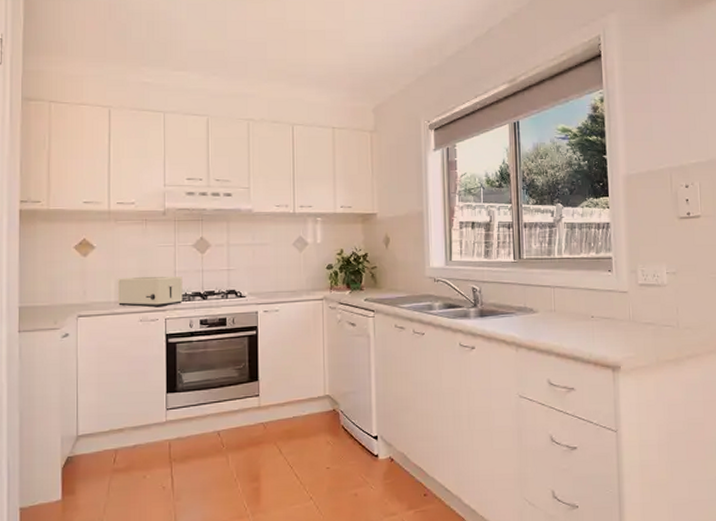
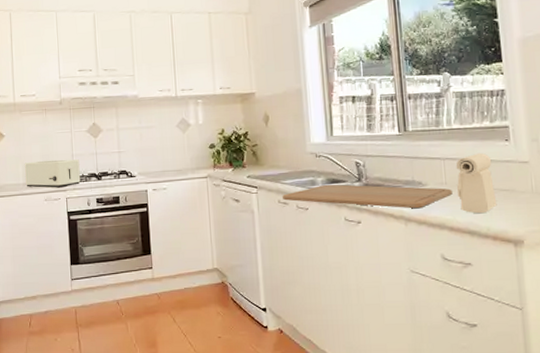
chopping board: none [400,309,560,335] -> present [283,184,453,209]
roll-top bag: none [564,283,599,341] -> present [455,153,497,214]

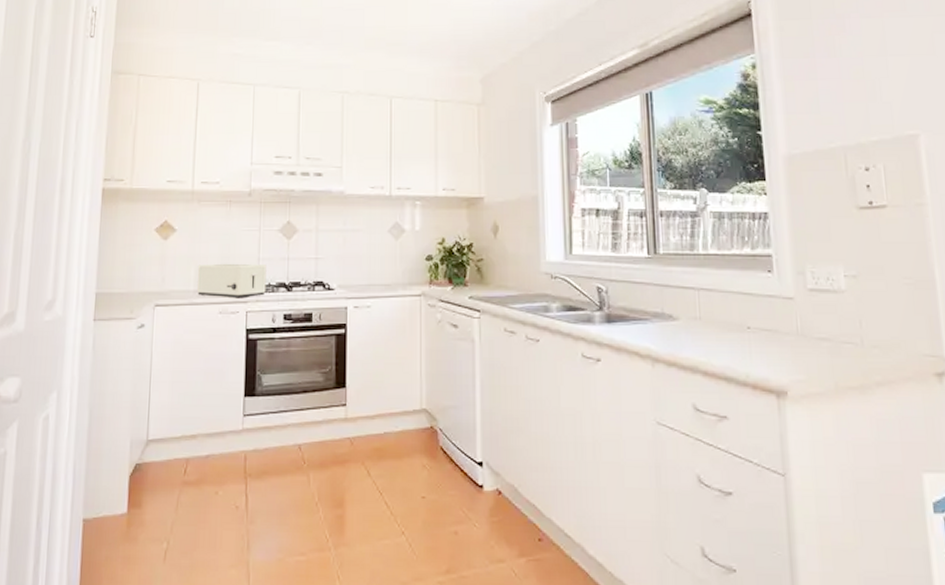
chopping board: present [283,184,453,209] -> none [510,312,708,347]
roll-top bag: present [455,153,497,214] -> none [711,285,758,357]

